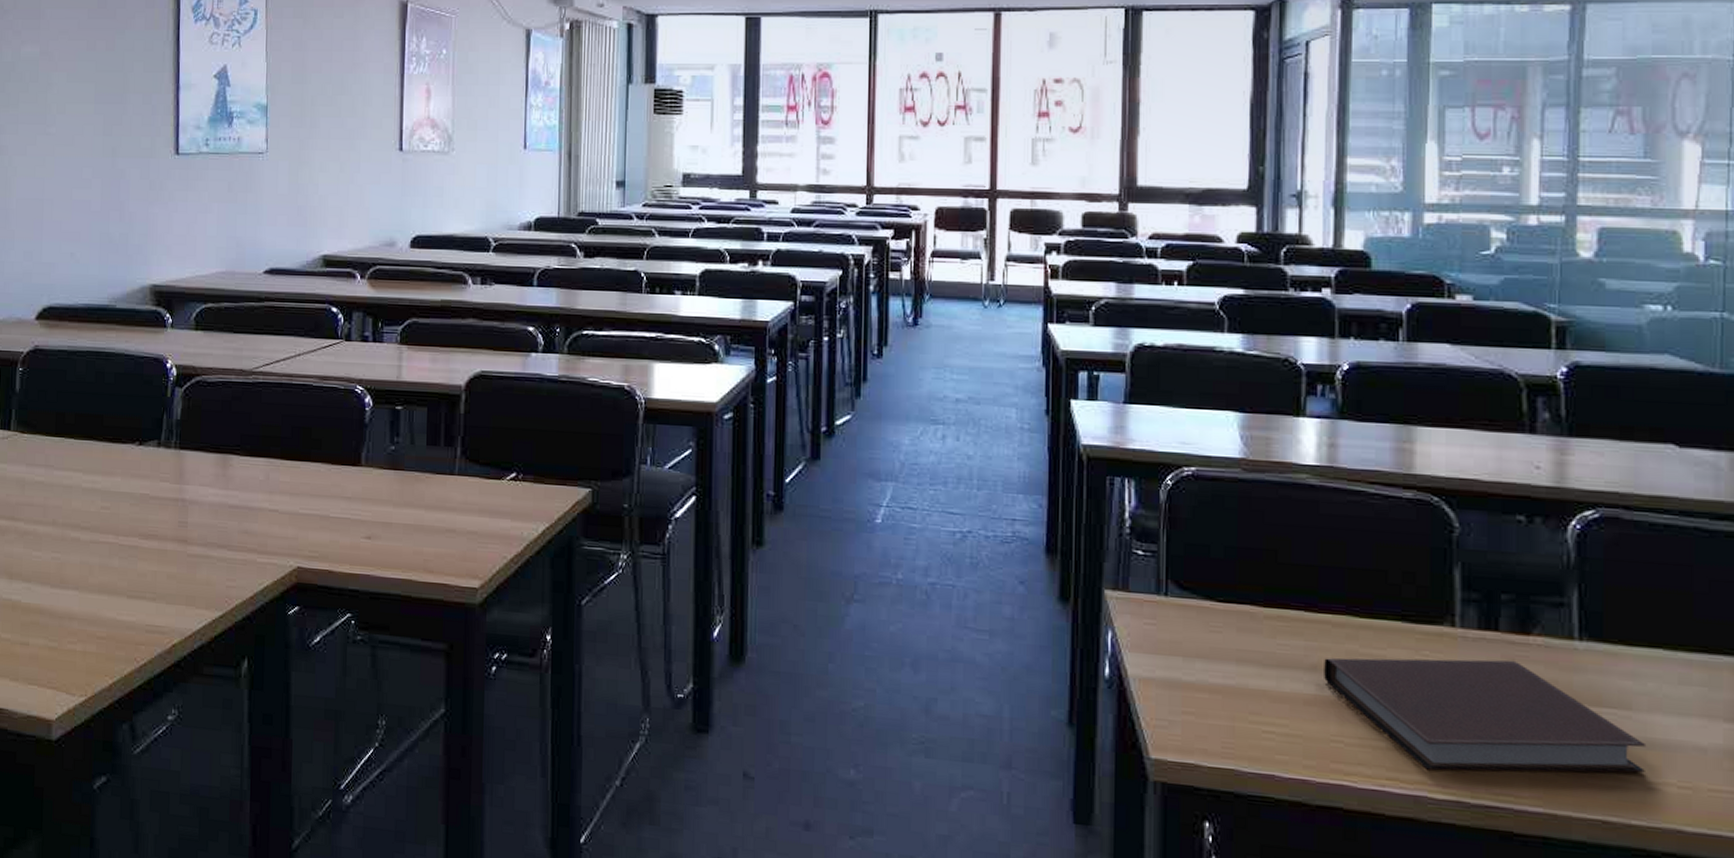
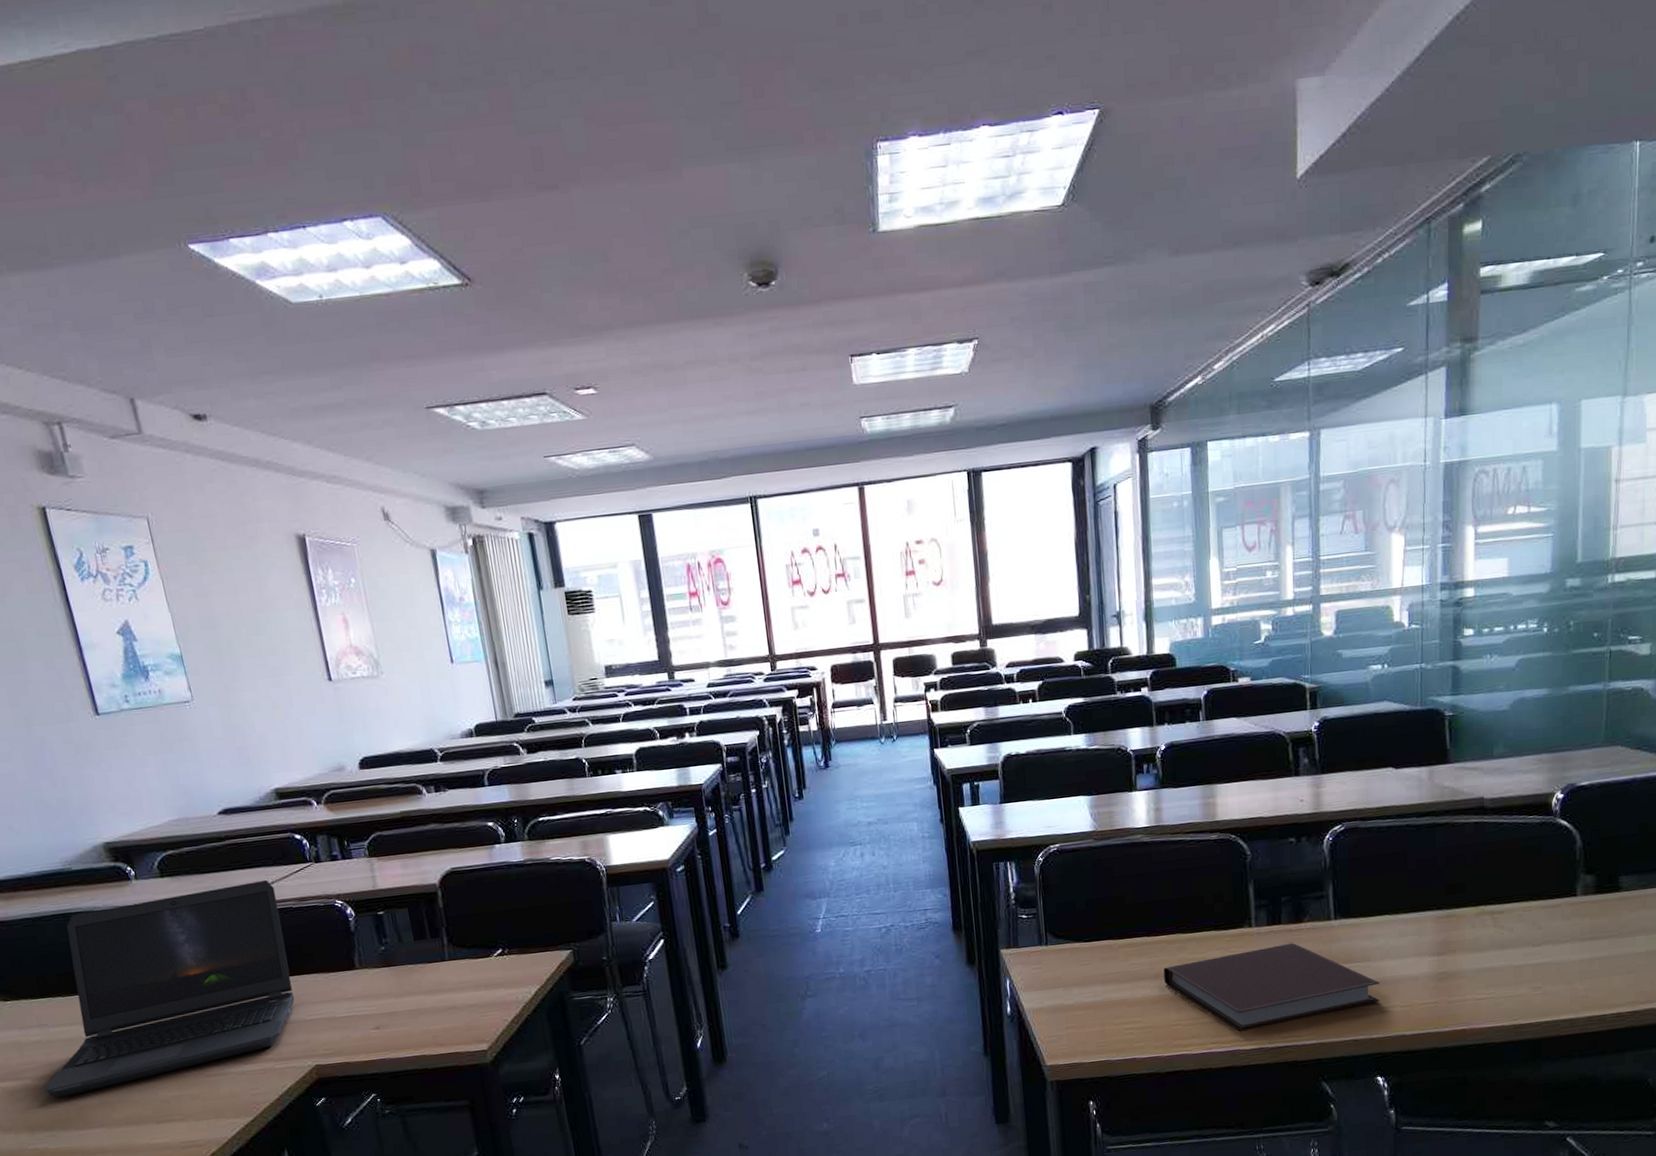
laptop computer: none [33,350,300,549] -> present [43,879,295,1099]

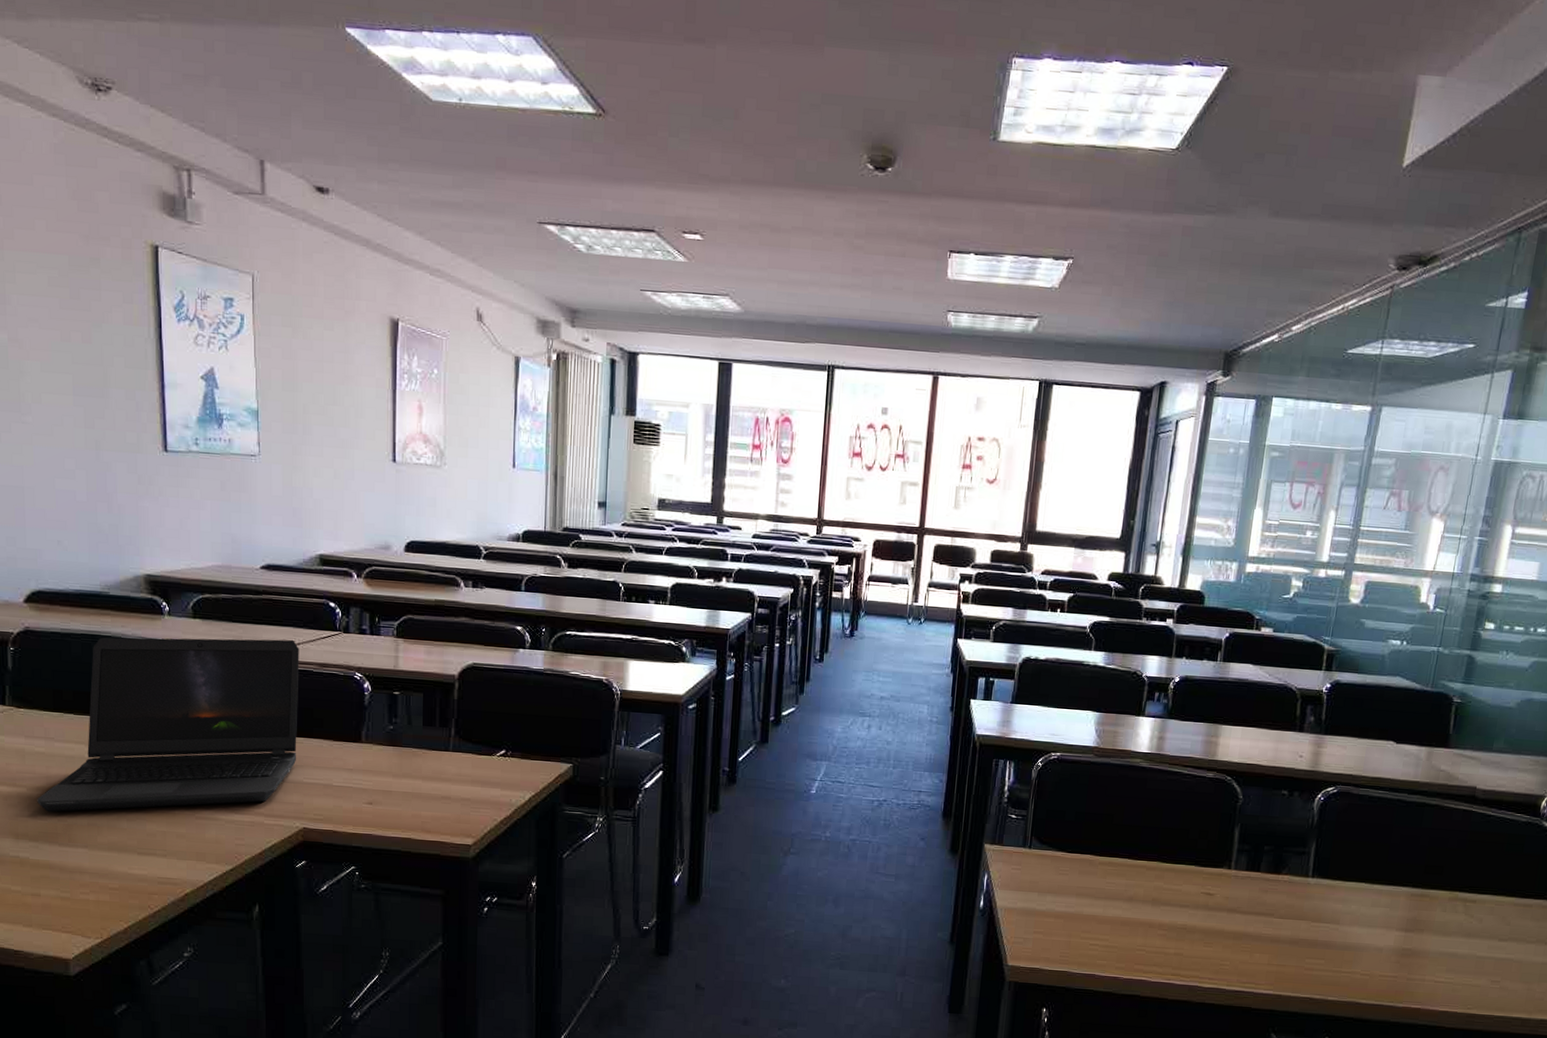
notebook: present [1163,942,1381,1031] -> none [1137,891,1345,968]

